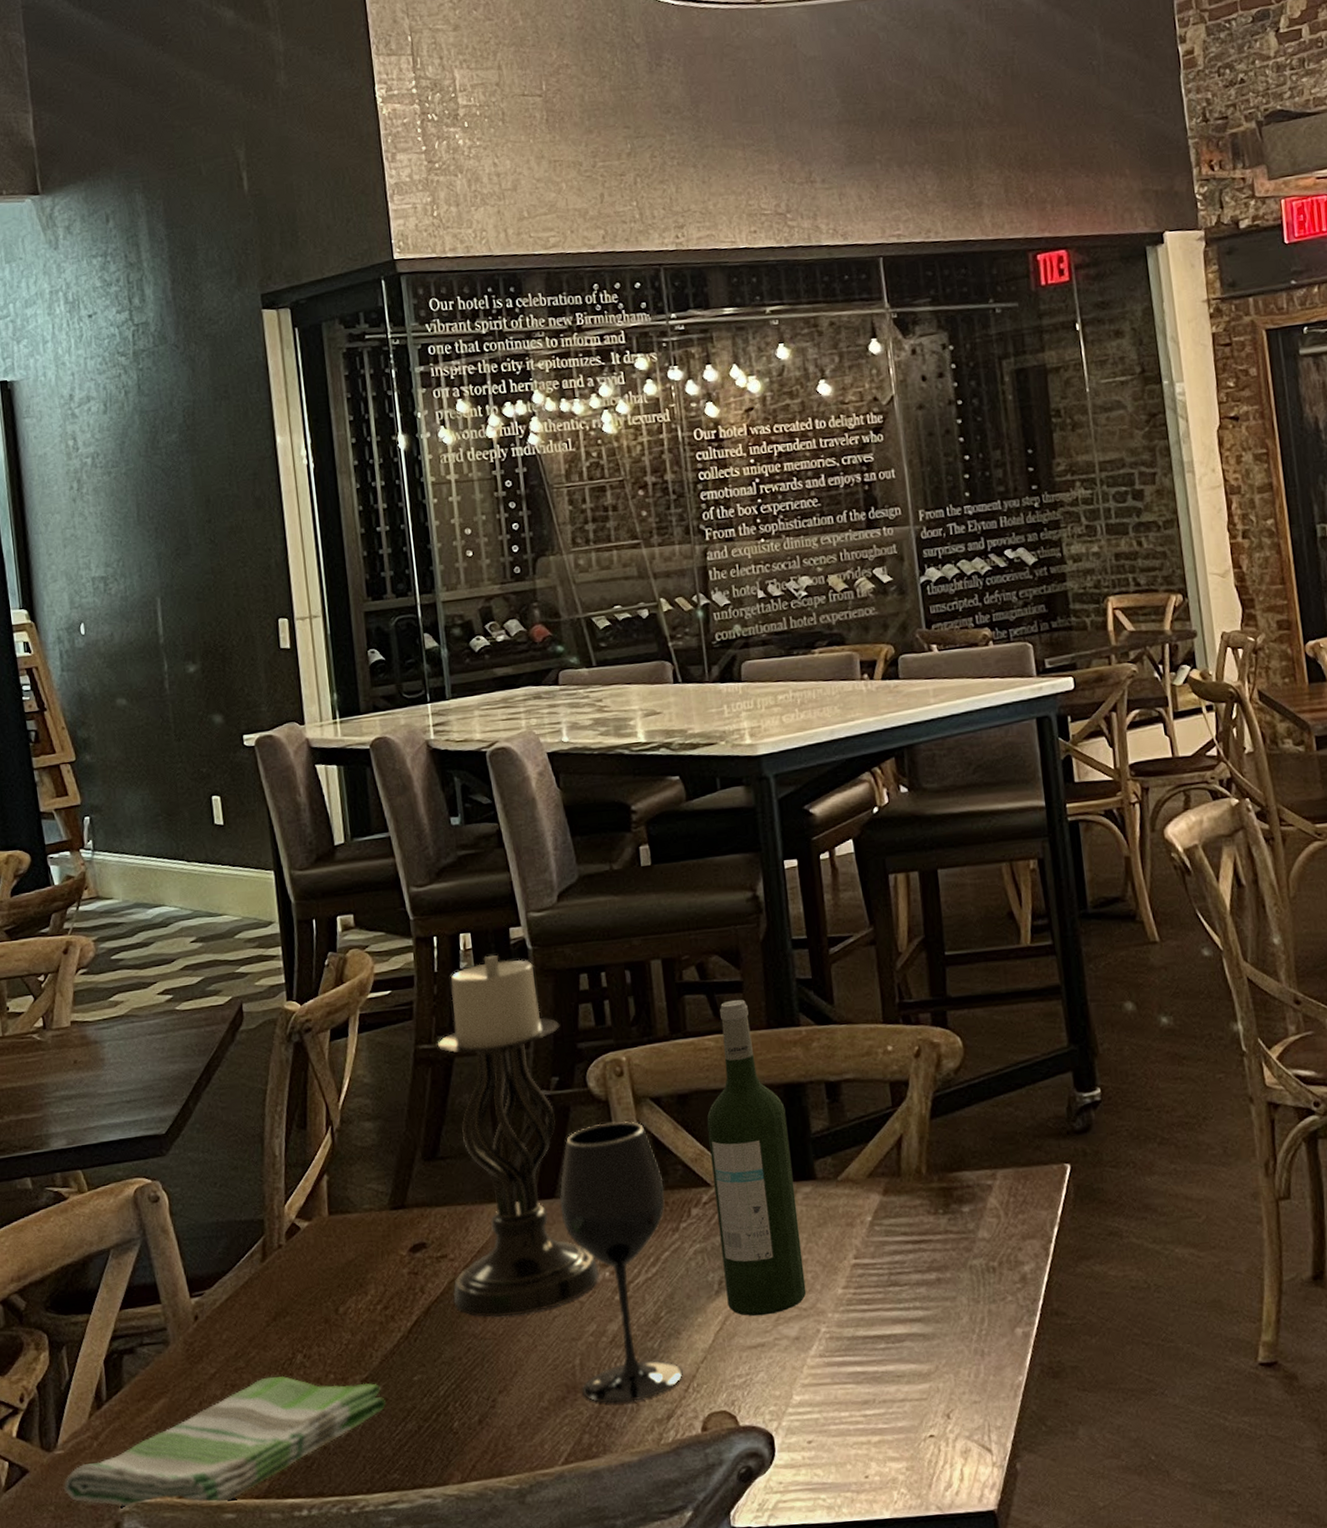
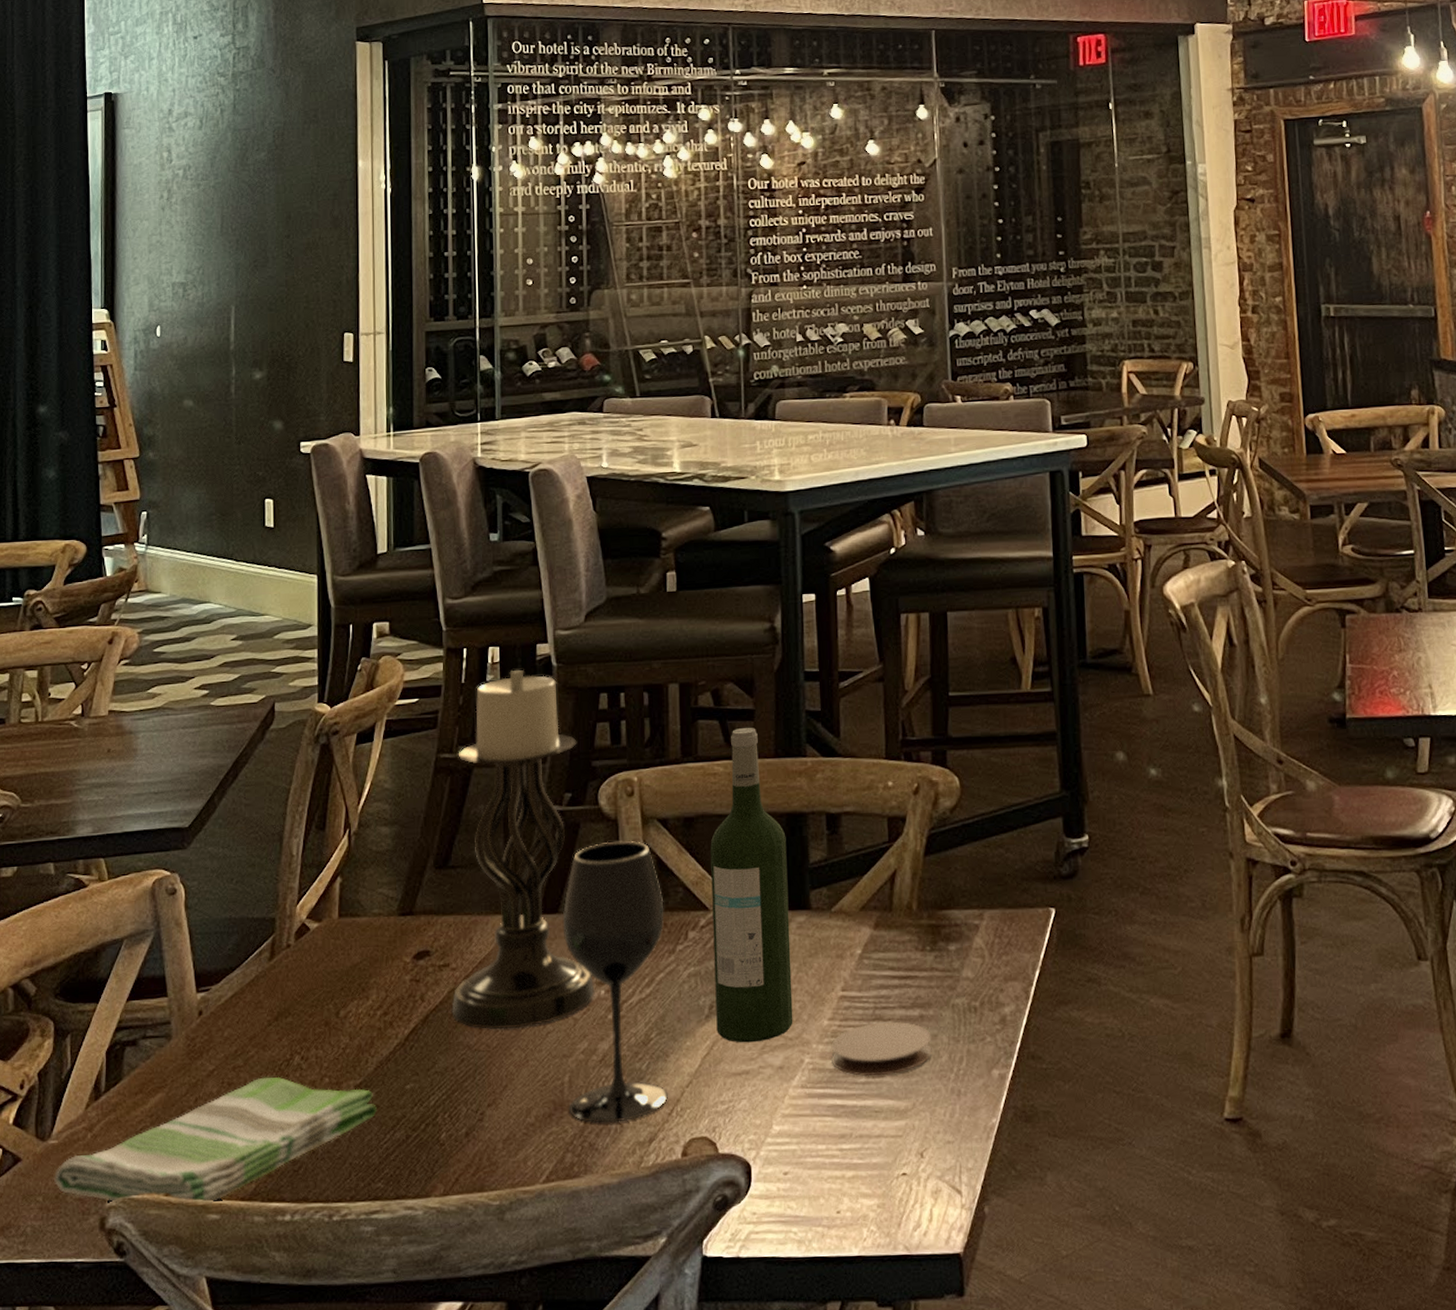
coaster: none [847,1285,952,1343] -> present [831,1021,932,1077]

